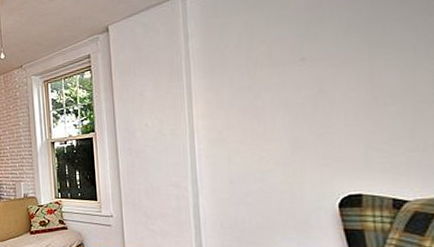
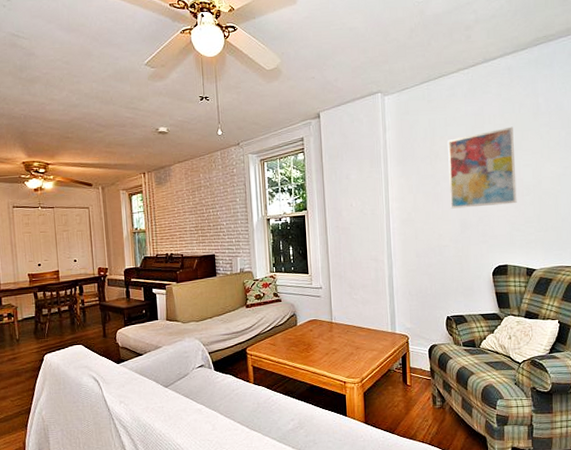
wall art: none [271,18,376,126] -> present [448,126,517,209]

